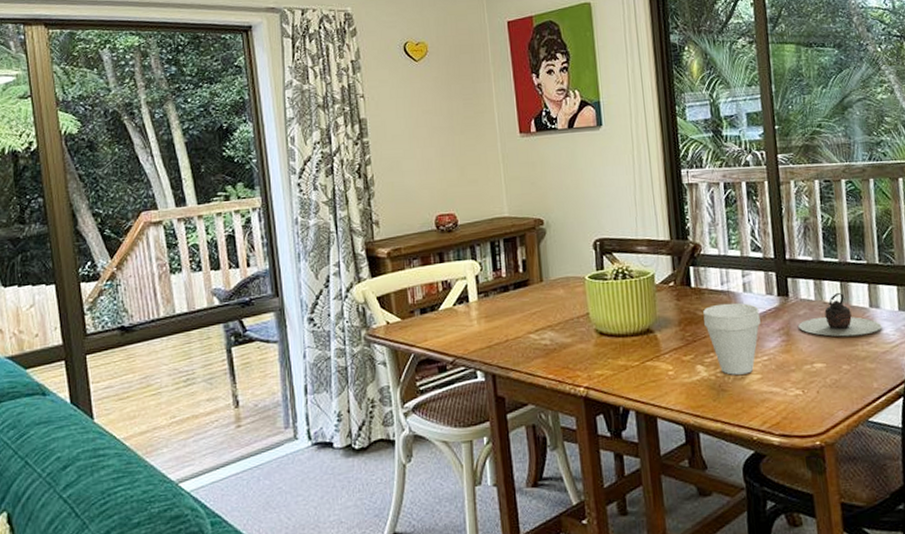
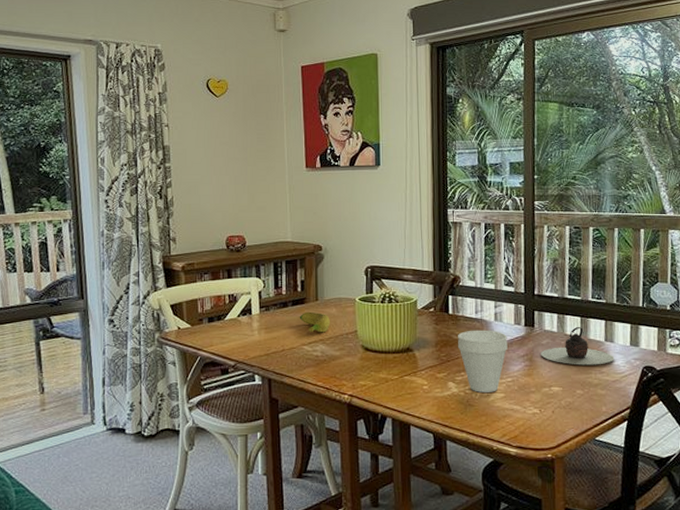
banana: none [522,294,558,319] -> present [299,311,330,333]

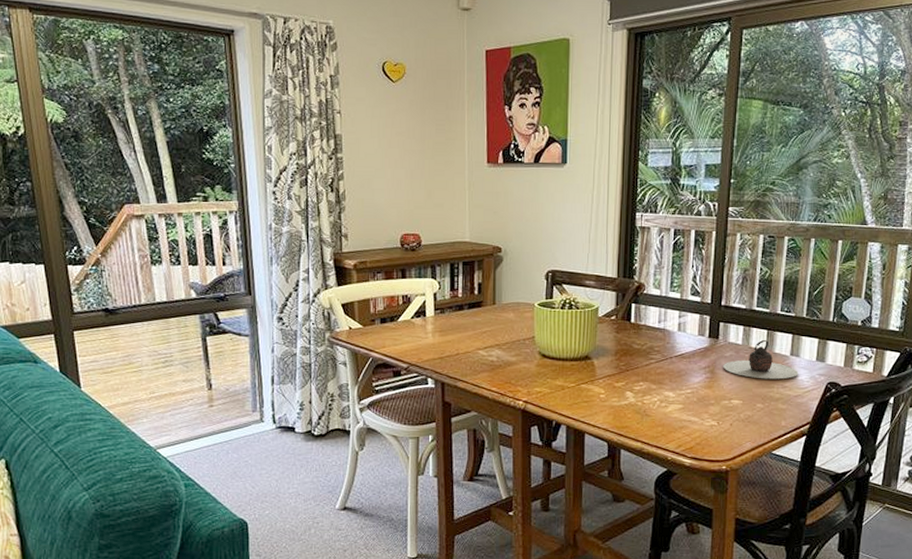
banana: present [299,311,330,333] -> none [475,315,507,338]
cup: present [458,330,508,392] -> none [638,339,690,403]

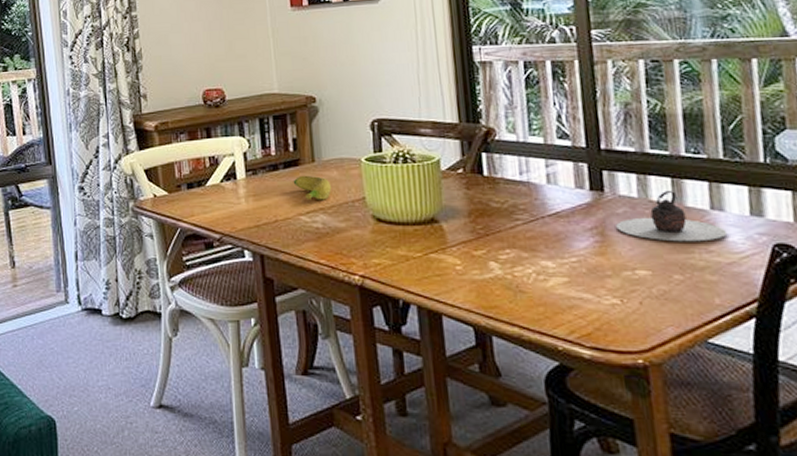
banana: none [475,315,507,338] -> present [293,175,331,201]

